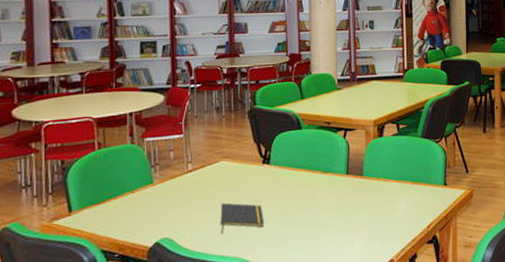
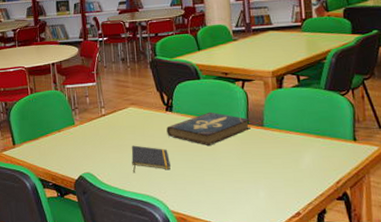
book: none [262,163,350,198] -> present [166,112,251,145]

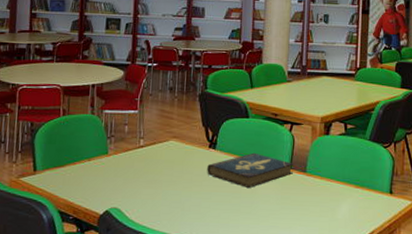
notepad: present [131,145,171,173] -> none [165,181,206,212]

